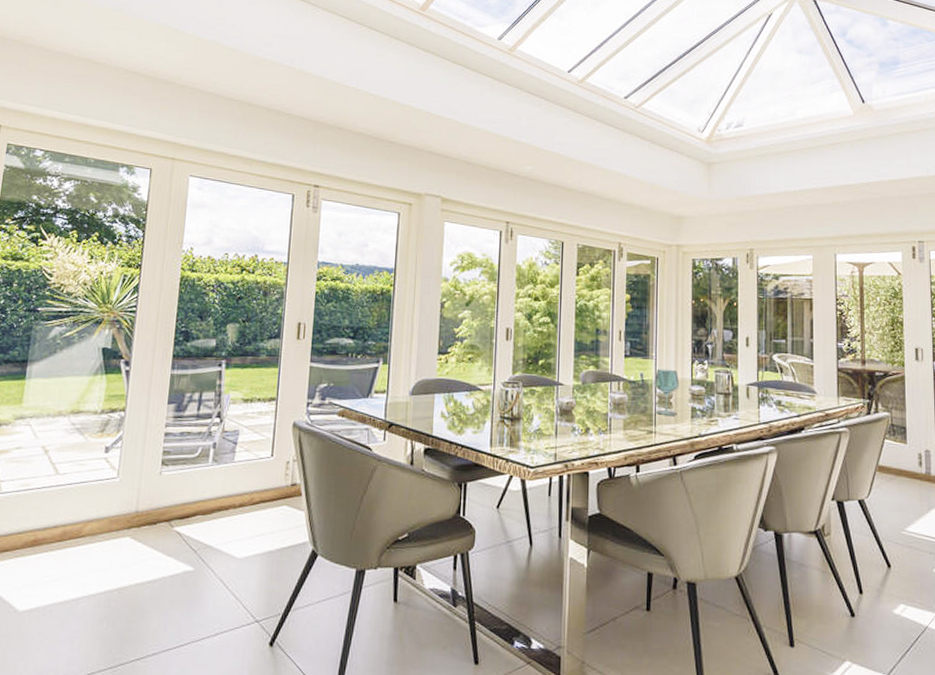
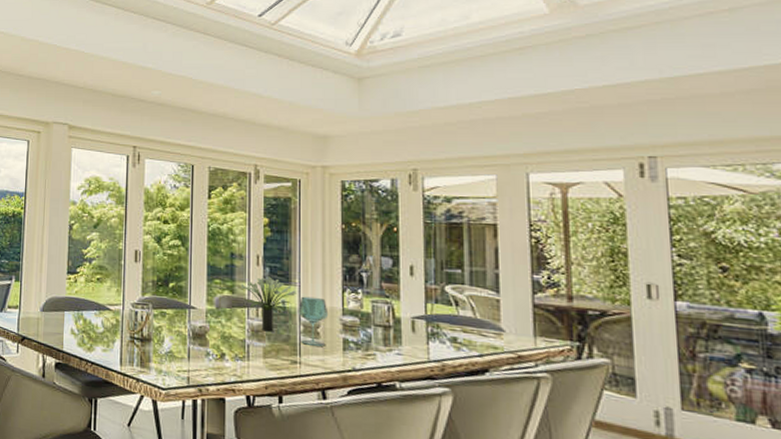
flower arrangement: none [604,351,654,404] -> present [240,276,298,332]

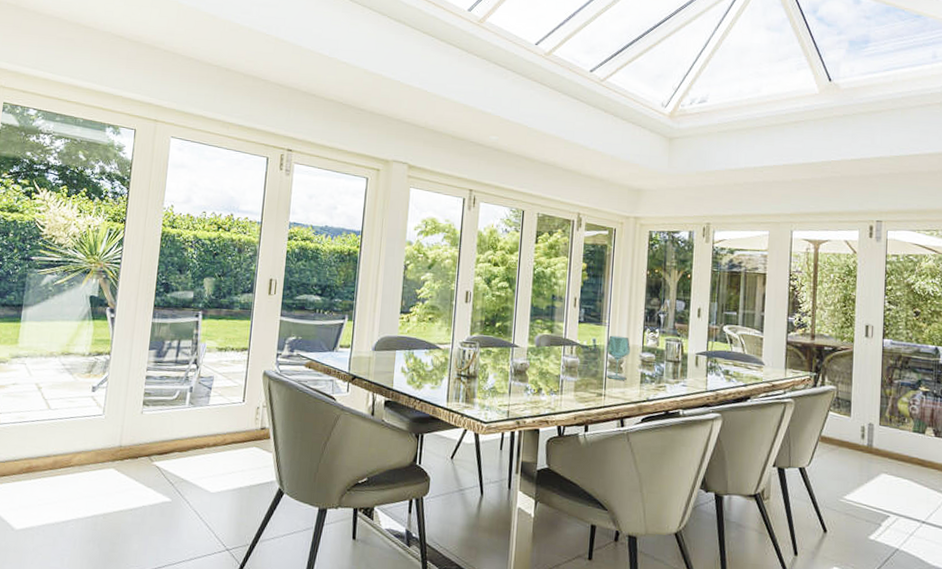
flower arrangement: present [240,276,298,332] -> none [559,317,607,368]

